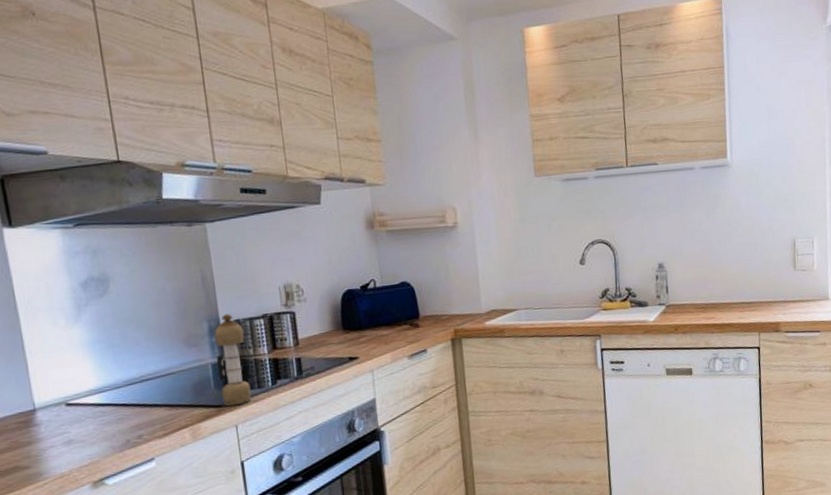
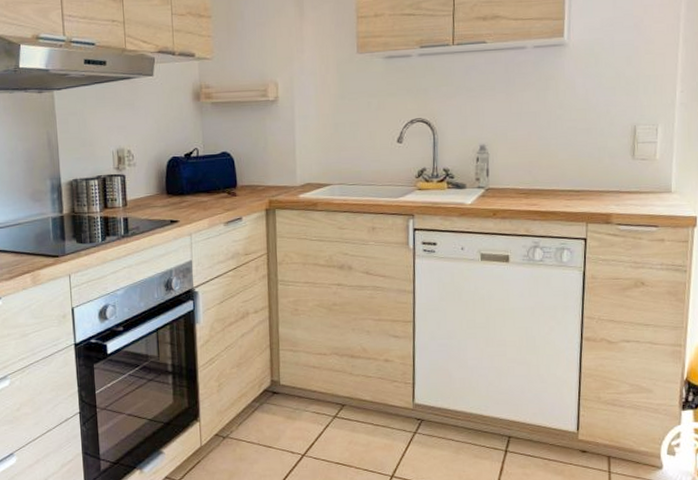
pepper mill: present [214,313,252,407] -> none [55,173,84,257]

